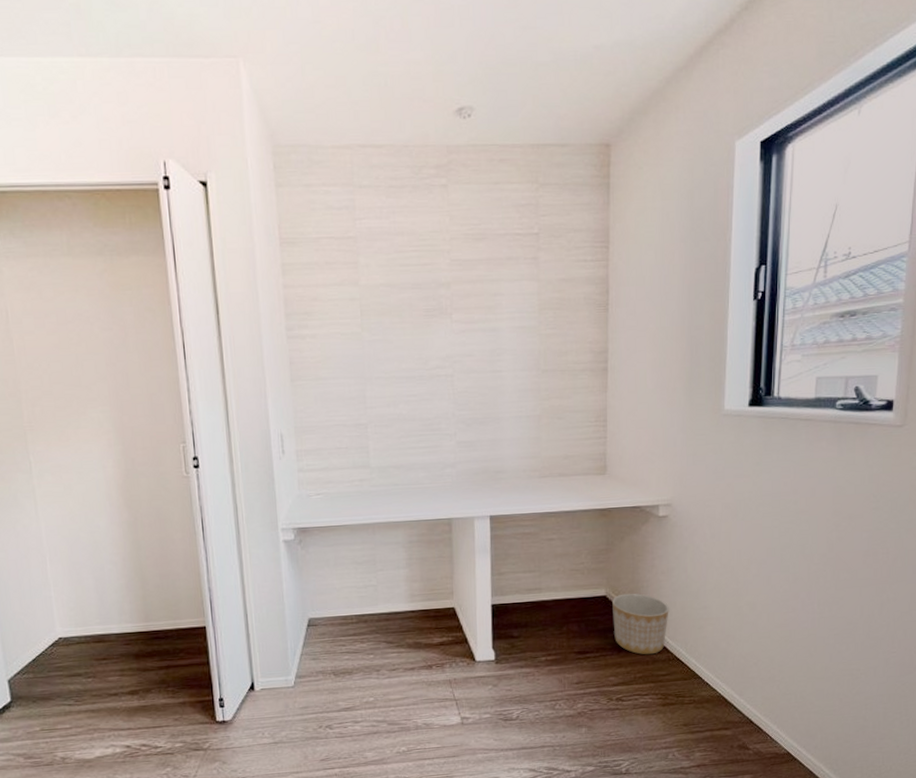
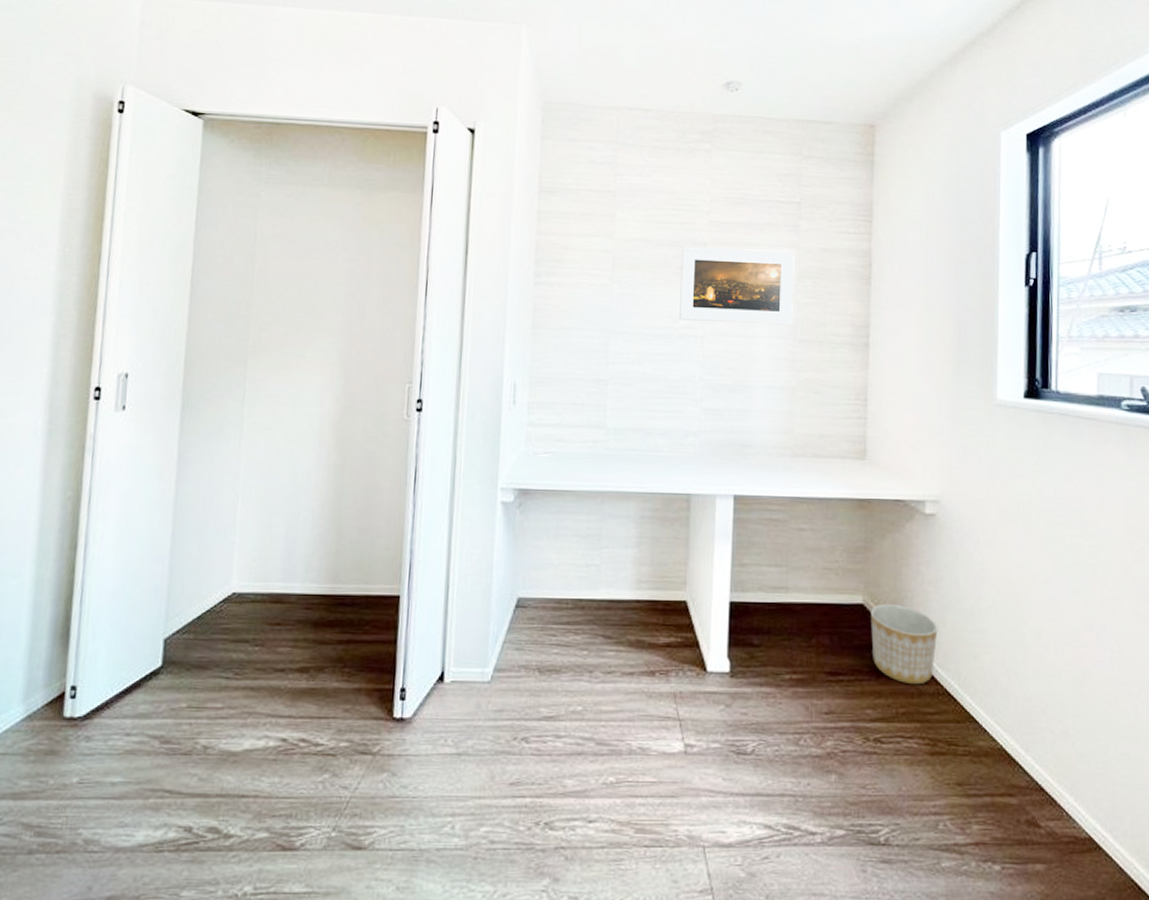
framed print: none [426,284,536,361] -> present [679,247,795,326]

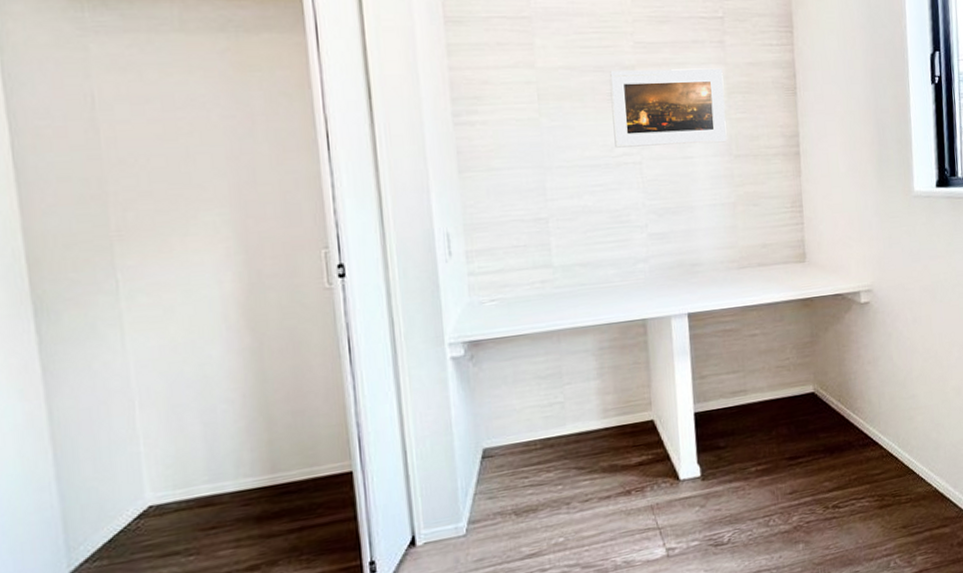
planter: present [871,603,938,685] -> none [821,387,879,454]

